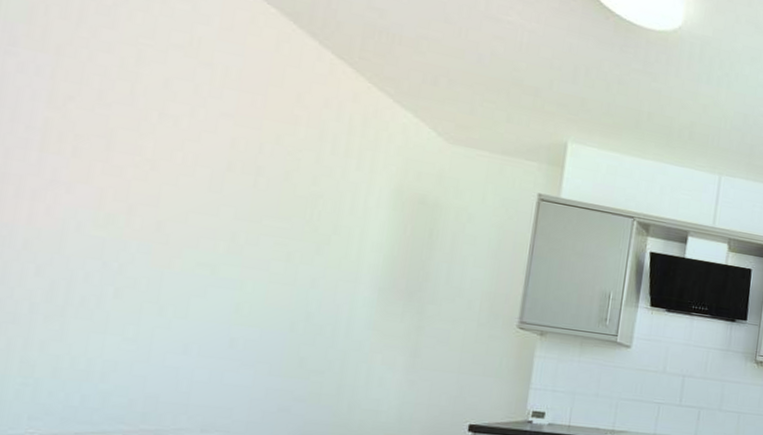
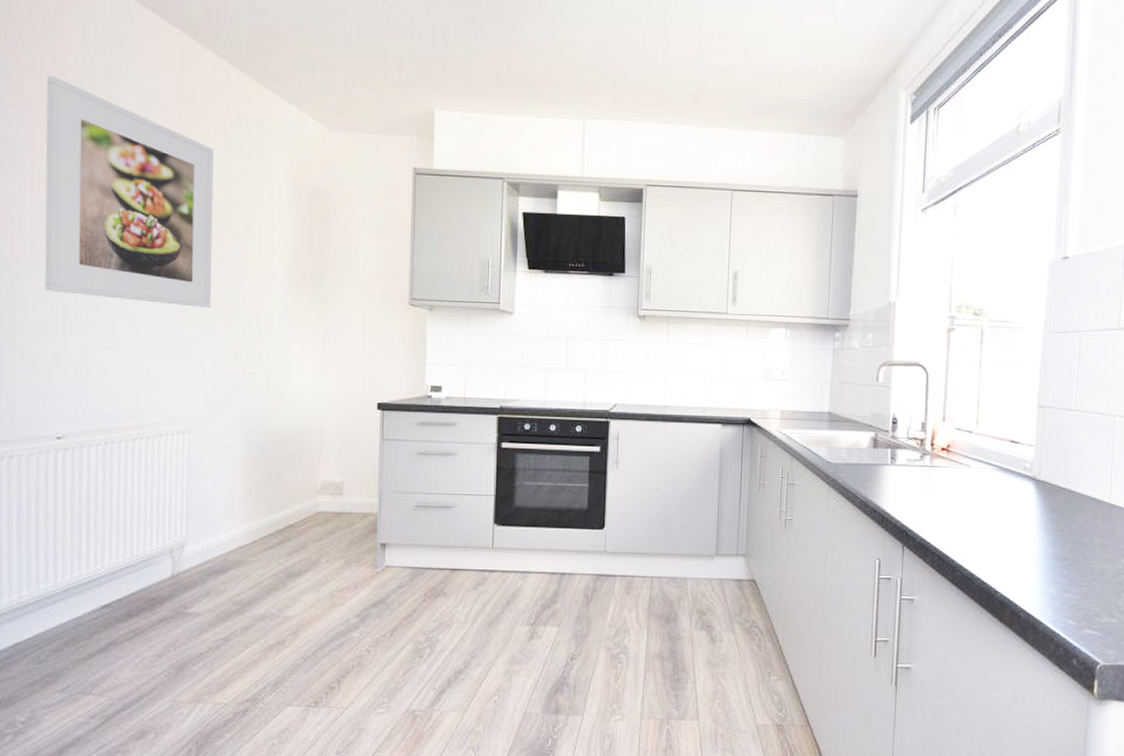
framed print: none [42,25,302,307] -> present [45,75,213,308]

